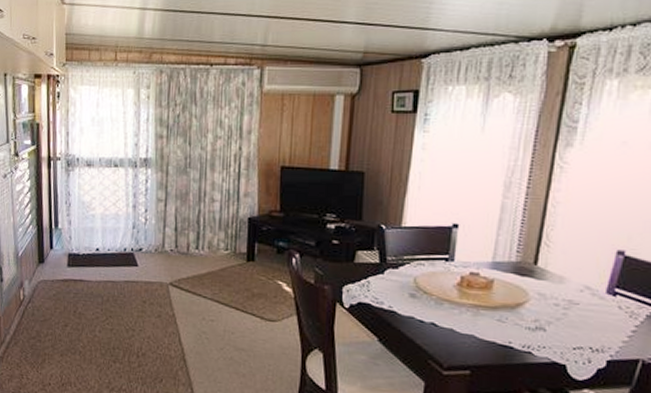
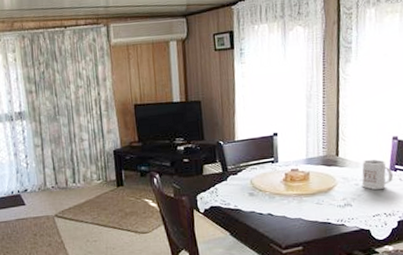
mug: none [563,274,611,316] -> present [362,159,394,190]

